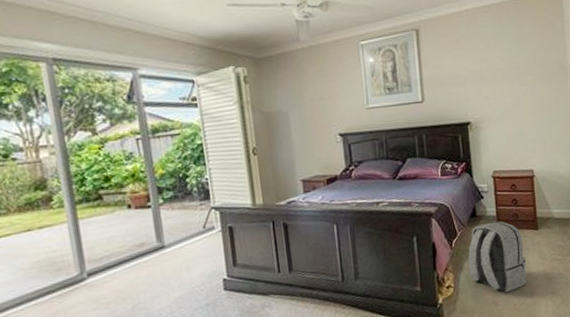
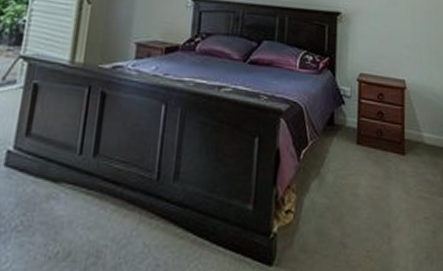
backpack: present [468,221,526,293] -> none [316,135,386,232]

